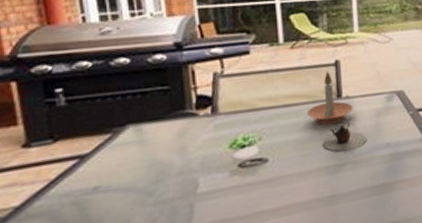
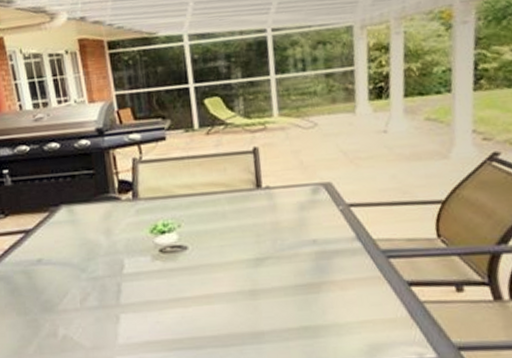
candle holder: present [306,71,353,126] -> none [224,159,274,217]
teapot: present [322,121,367,152] -> none [242,213,290,245]

